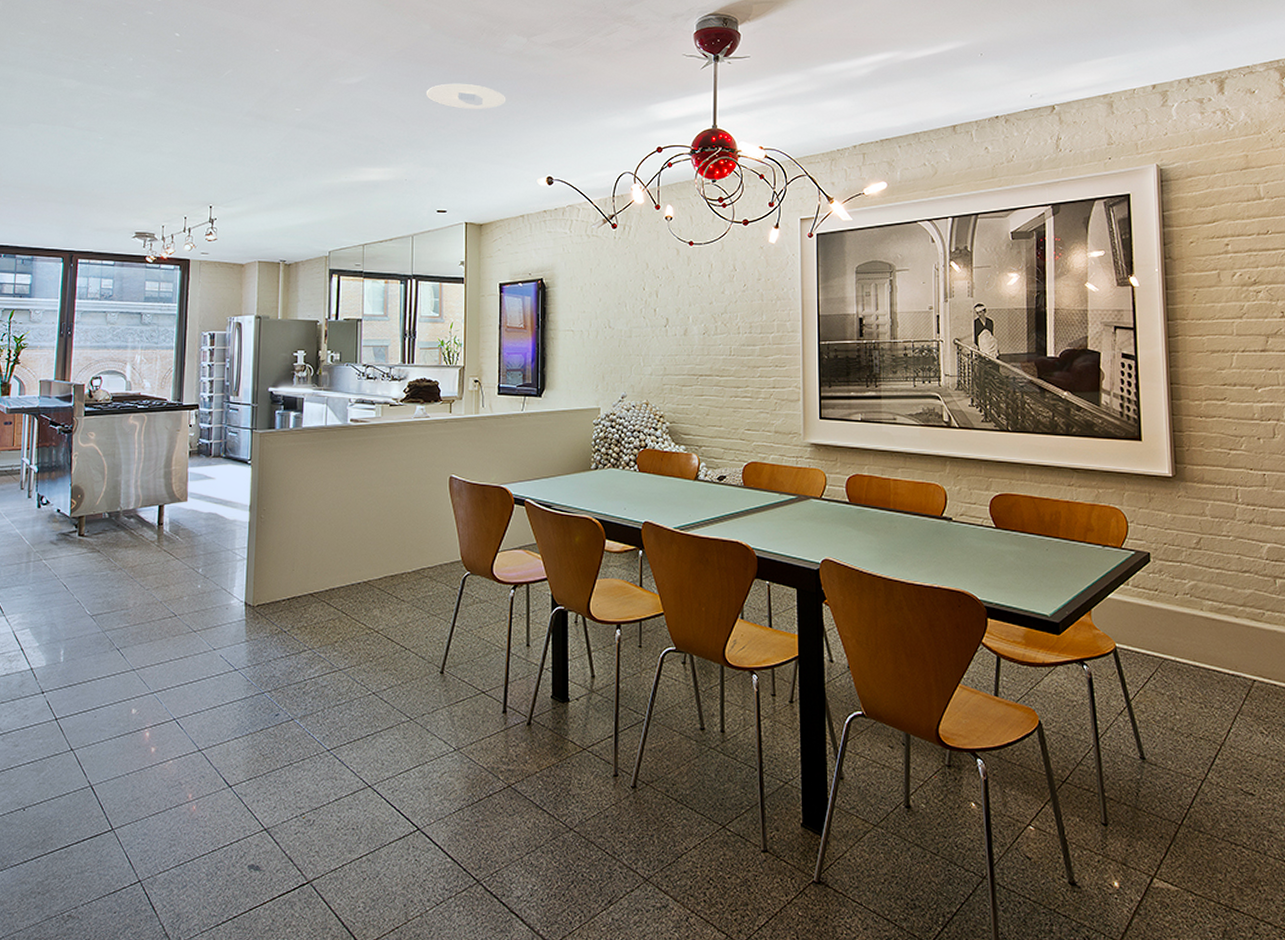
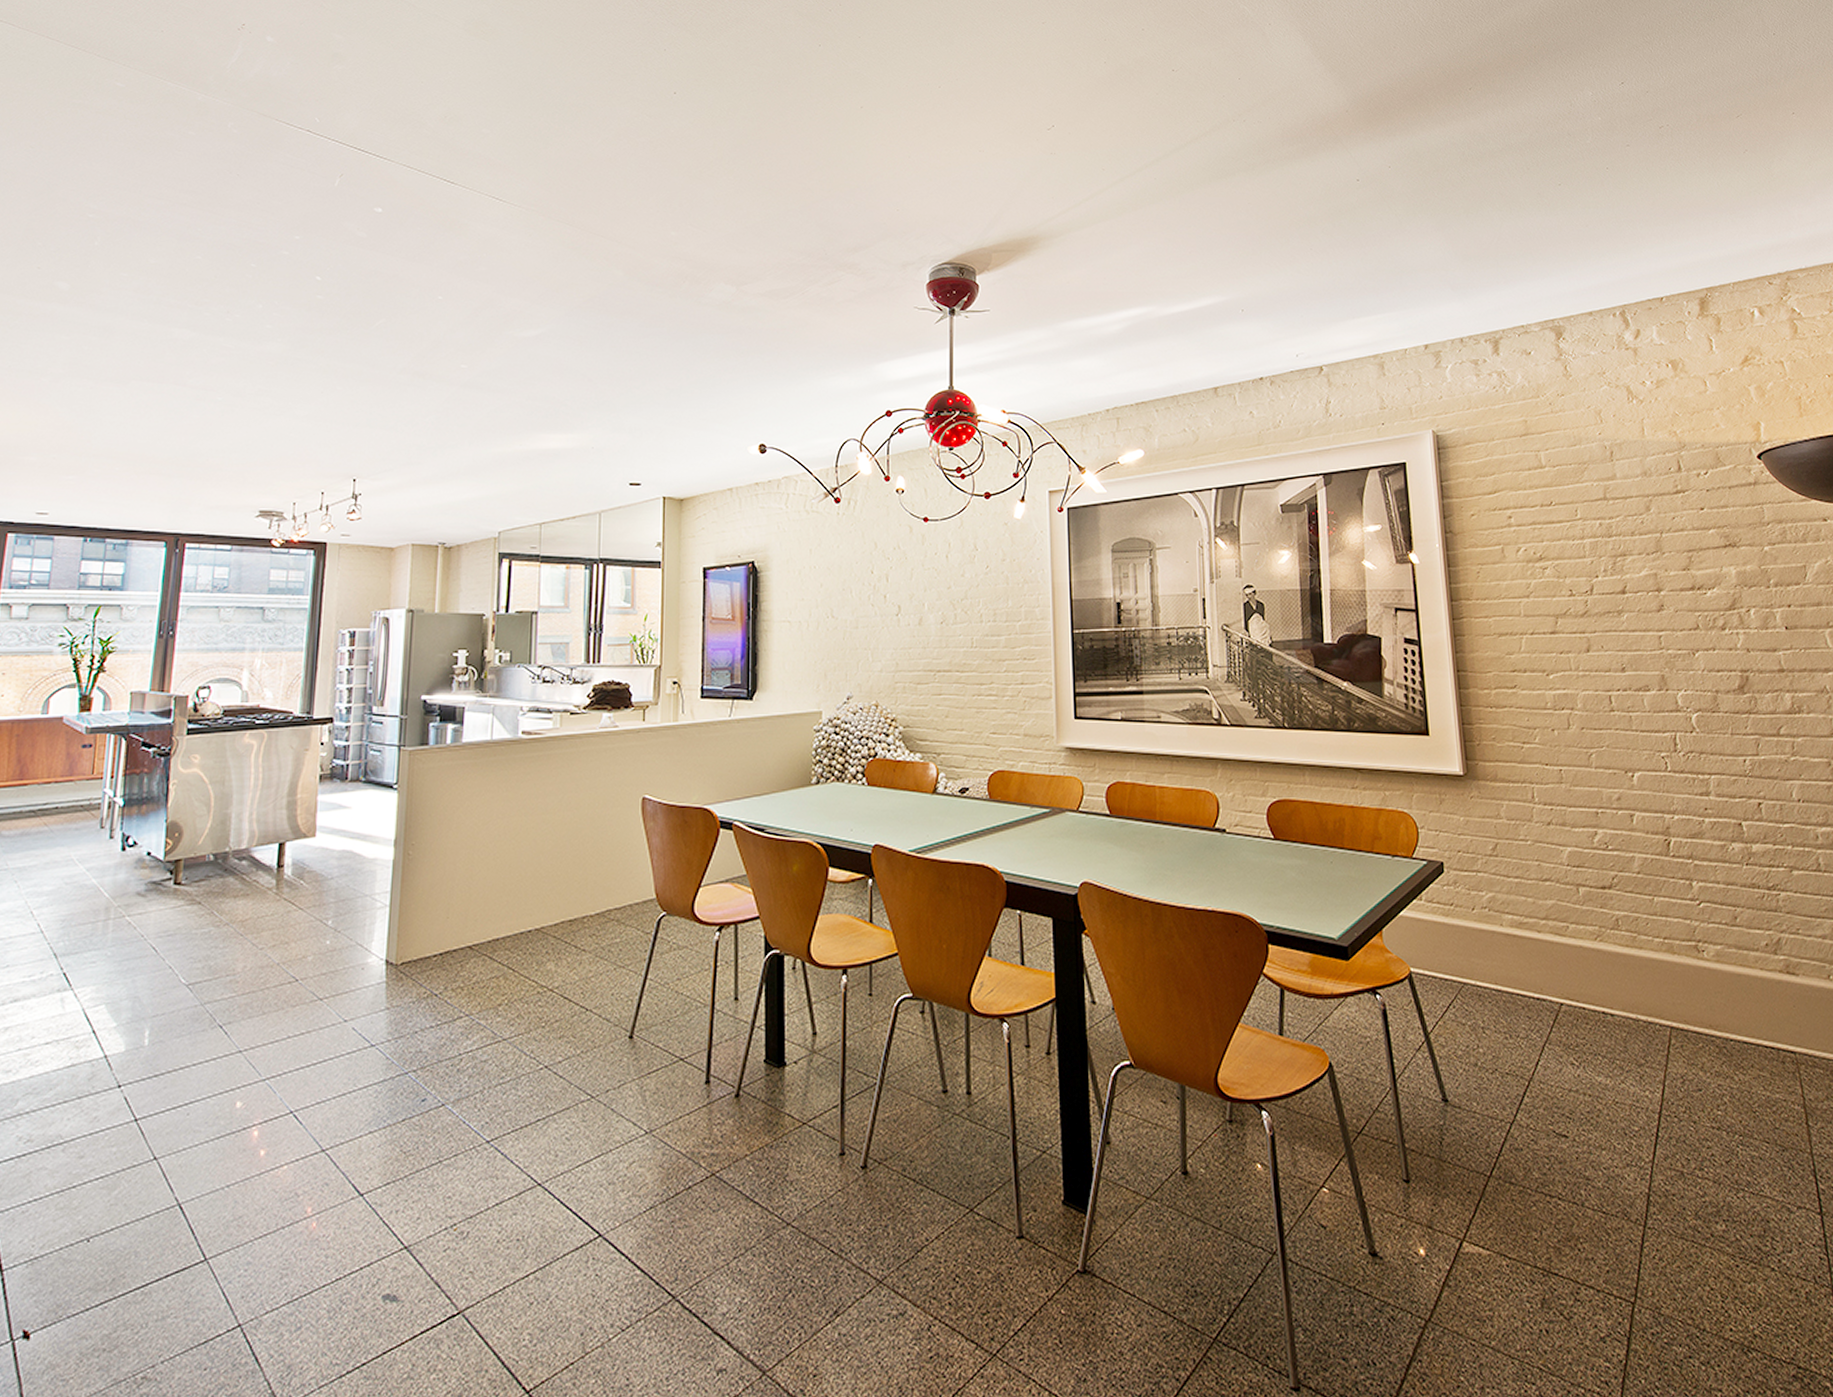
recessed light: present [427,83,506,110] -> none [618,337,712,368]

